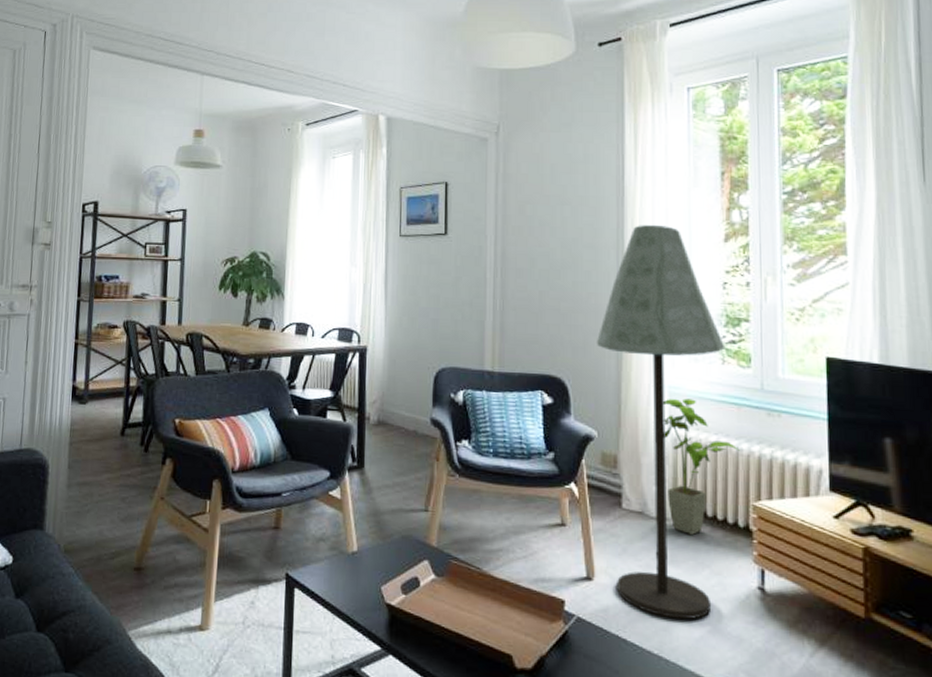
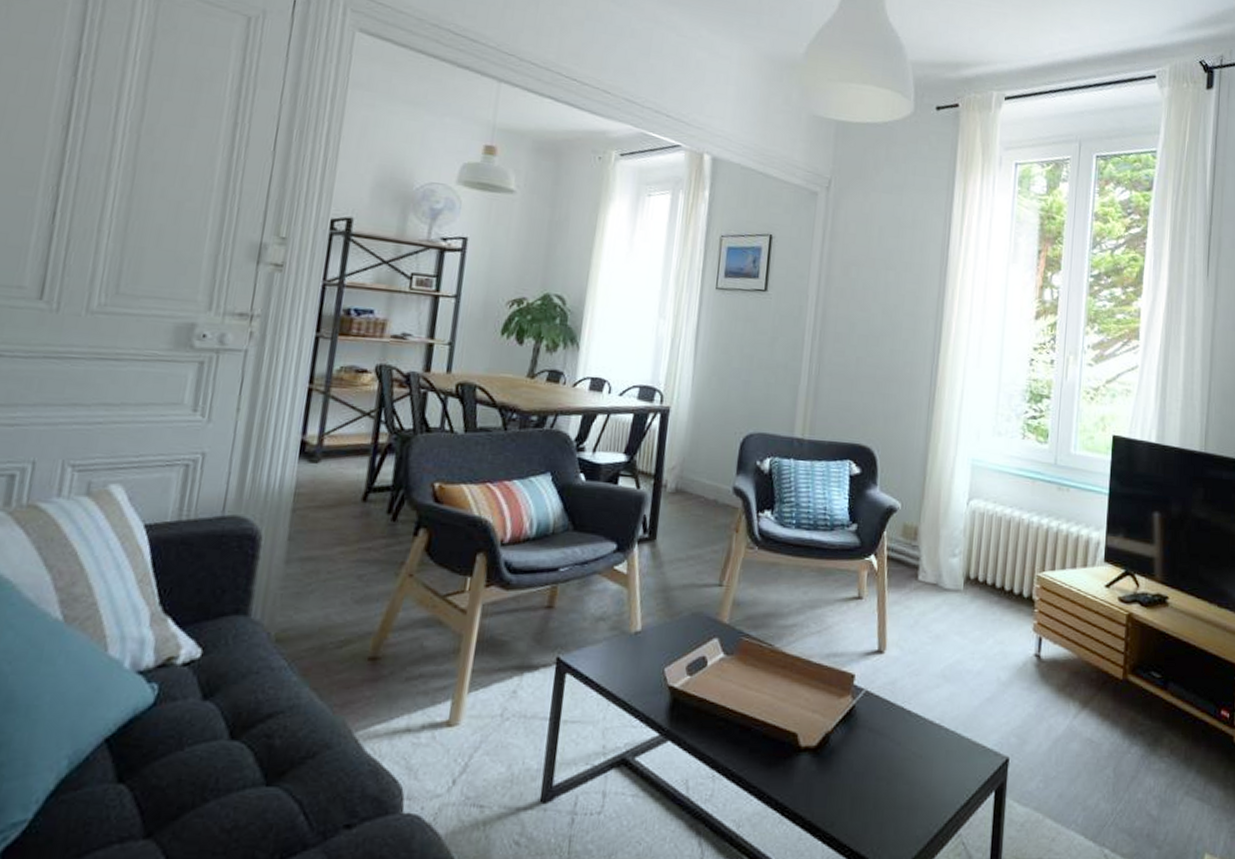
floor lamp: present [596,224,726,620] -> none [906,296,1027,689]
house plant: present [664,398,740,535] -> none [961,471,1031,605]

